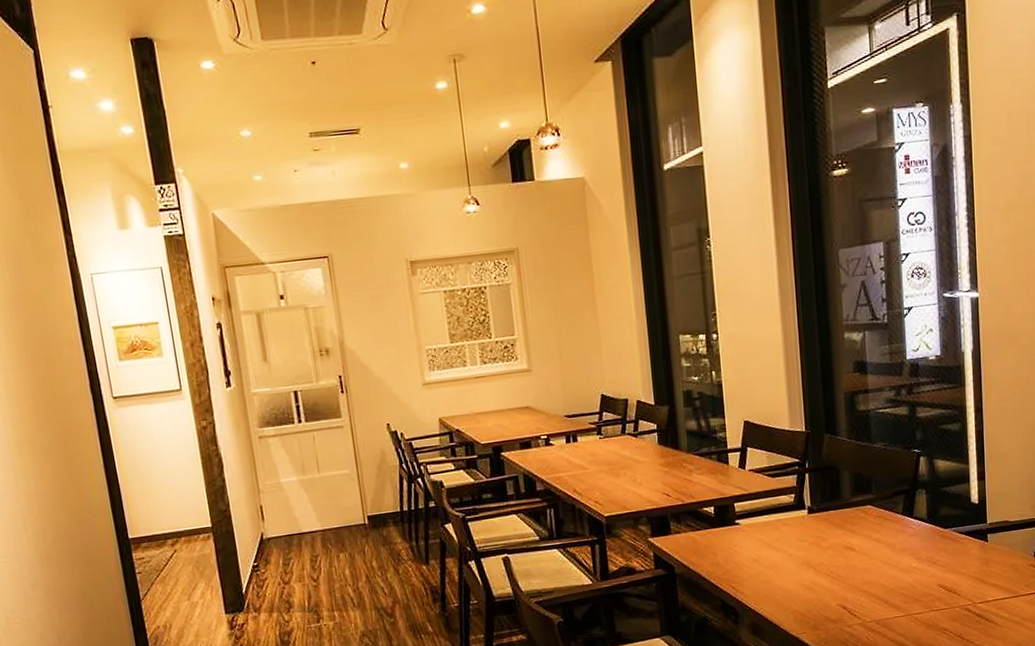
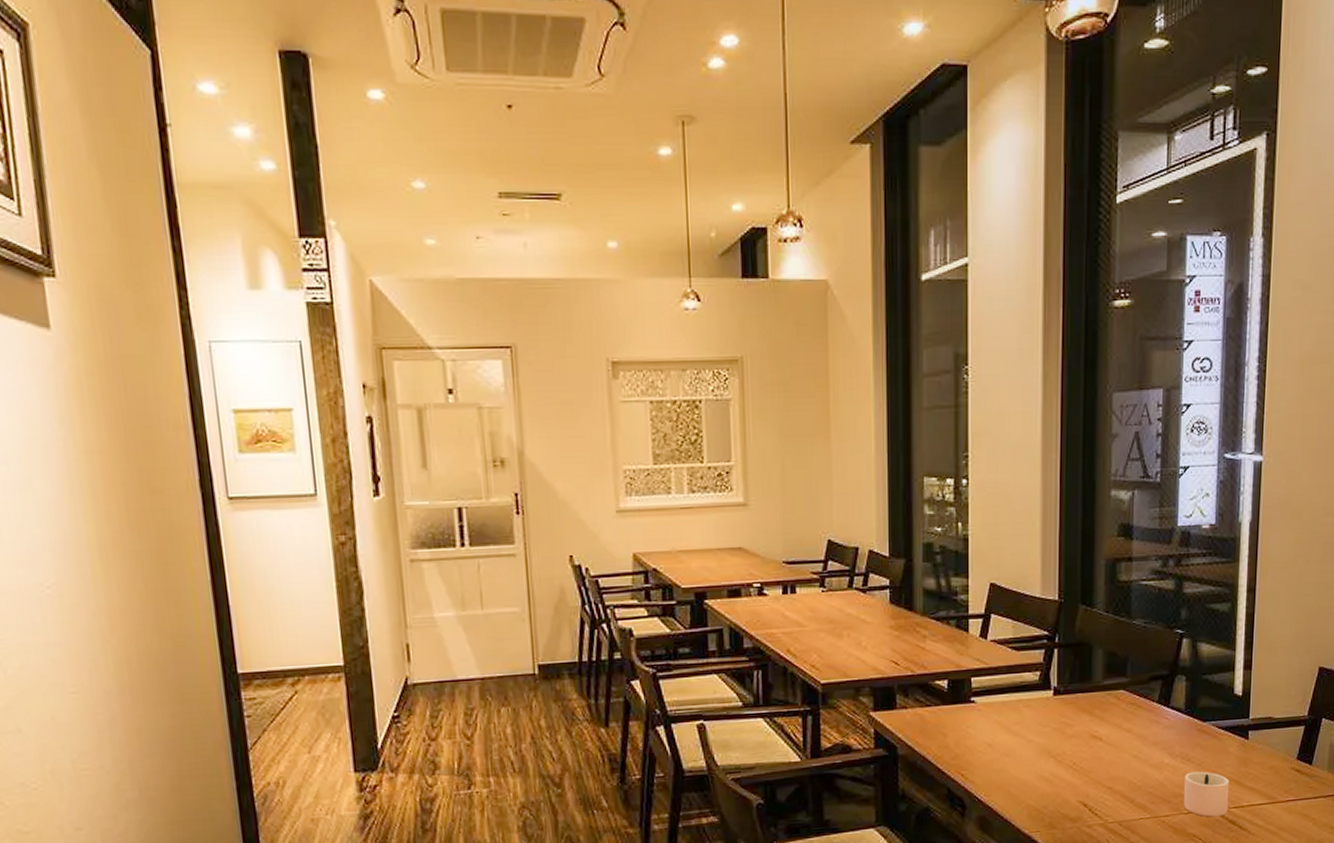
candle: none [933,572,975,613] -> present [1184,771,1230,817]

